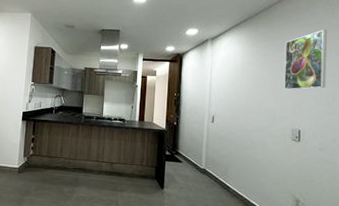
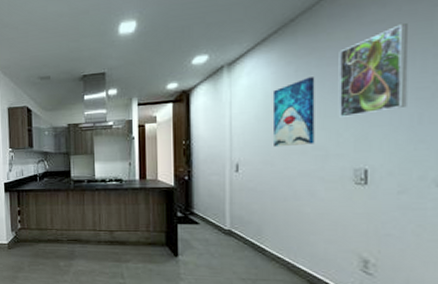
wall art: none [240,57,269,107] -> present [272,77,315,148]

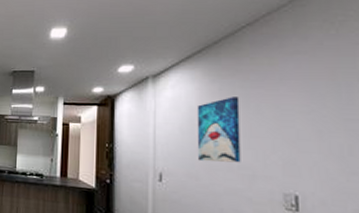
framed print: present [338,23,408,117] -> none [262,57,336,140]

